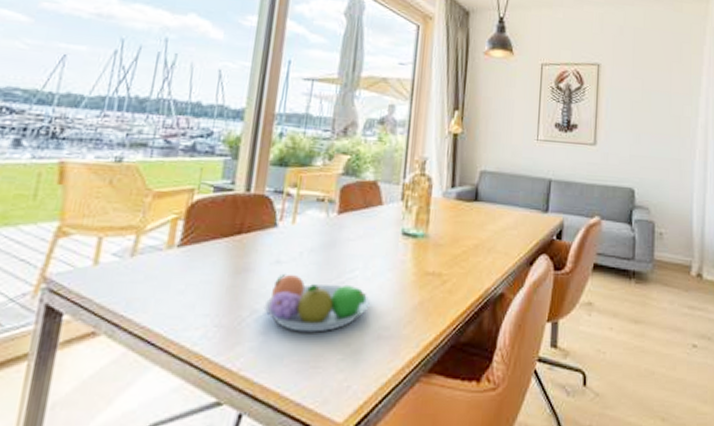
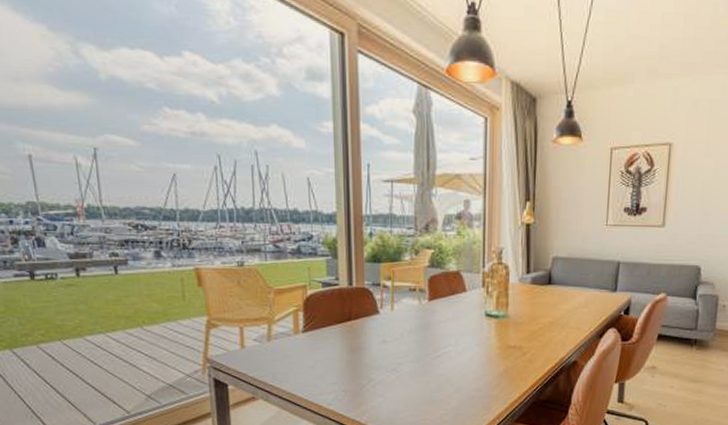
fruit bowl: present [263,273,370,333] -> none [378,350,463,395]

